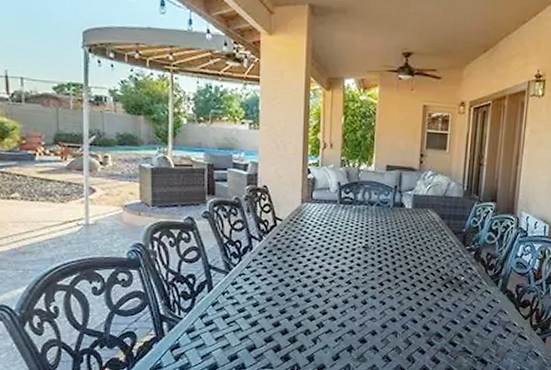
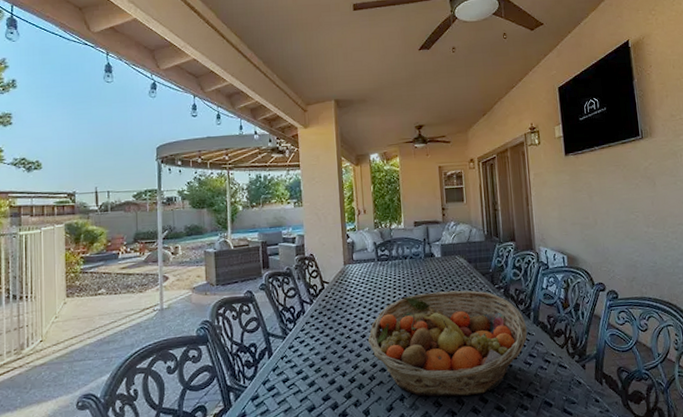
fruit basket: none [320,245,493,354] -> present [368,290,528,397]

